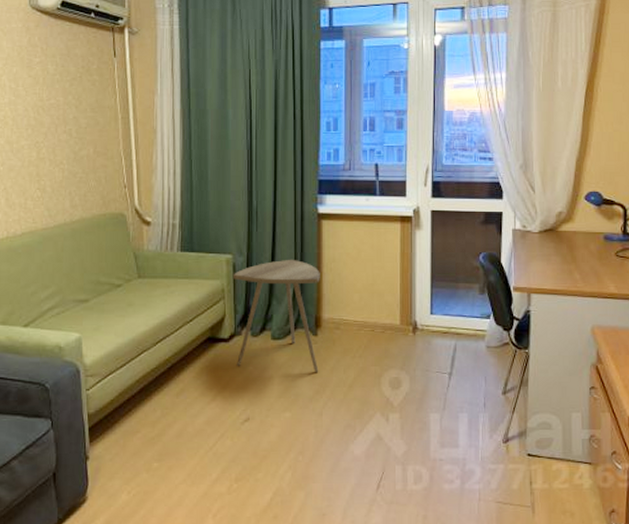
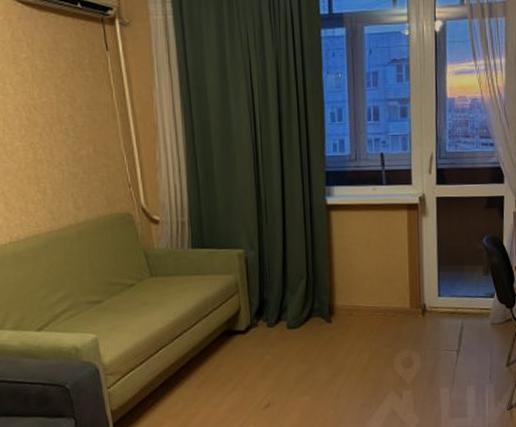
side table: present [232,259,320,372] -> none [245,250,334,357]

